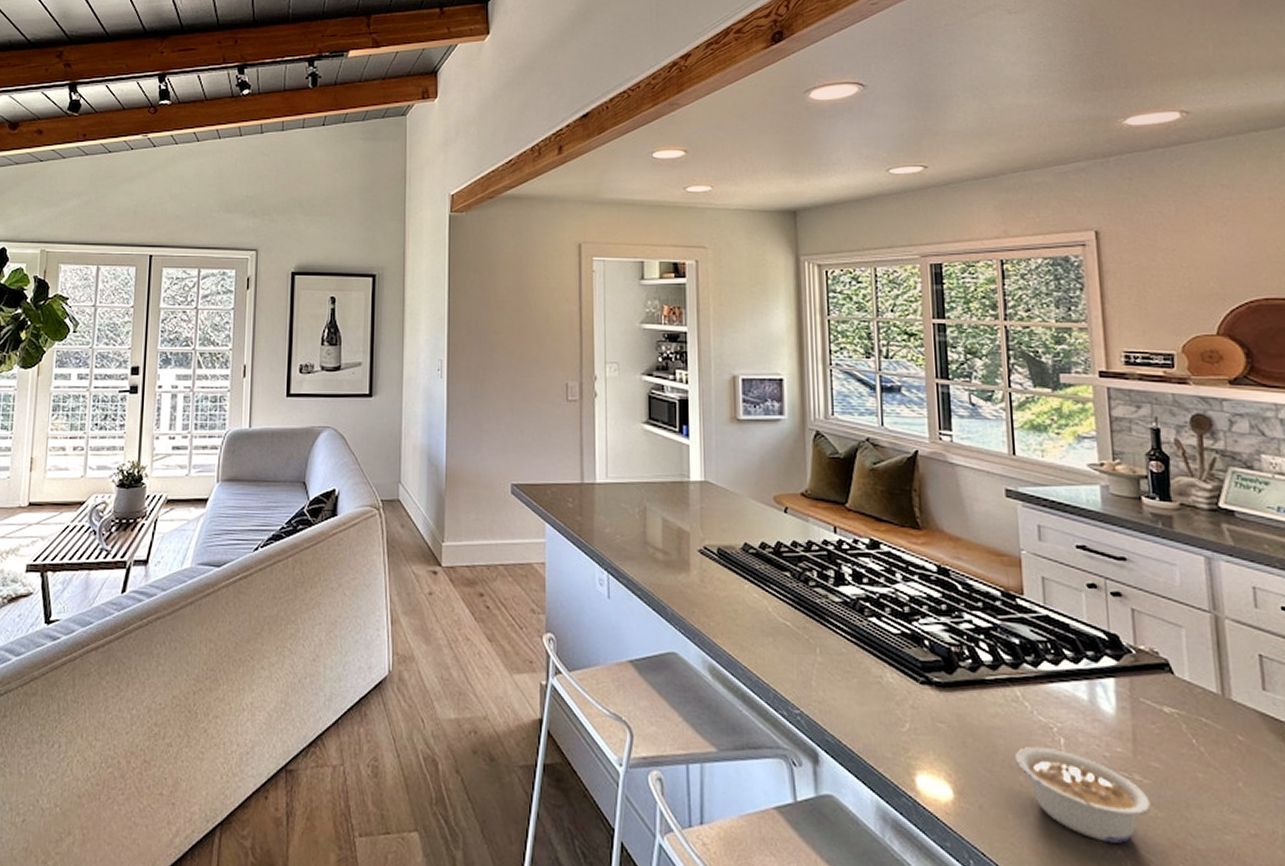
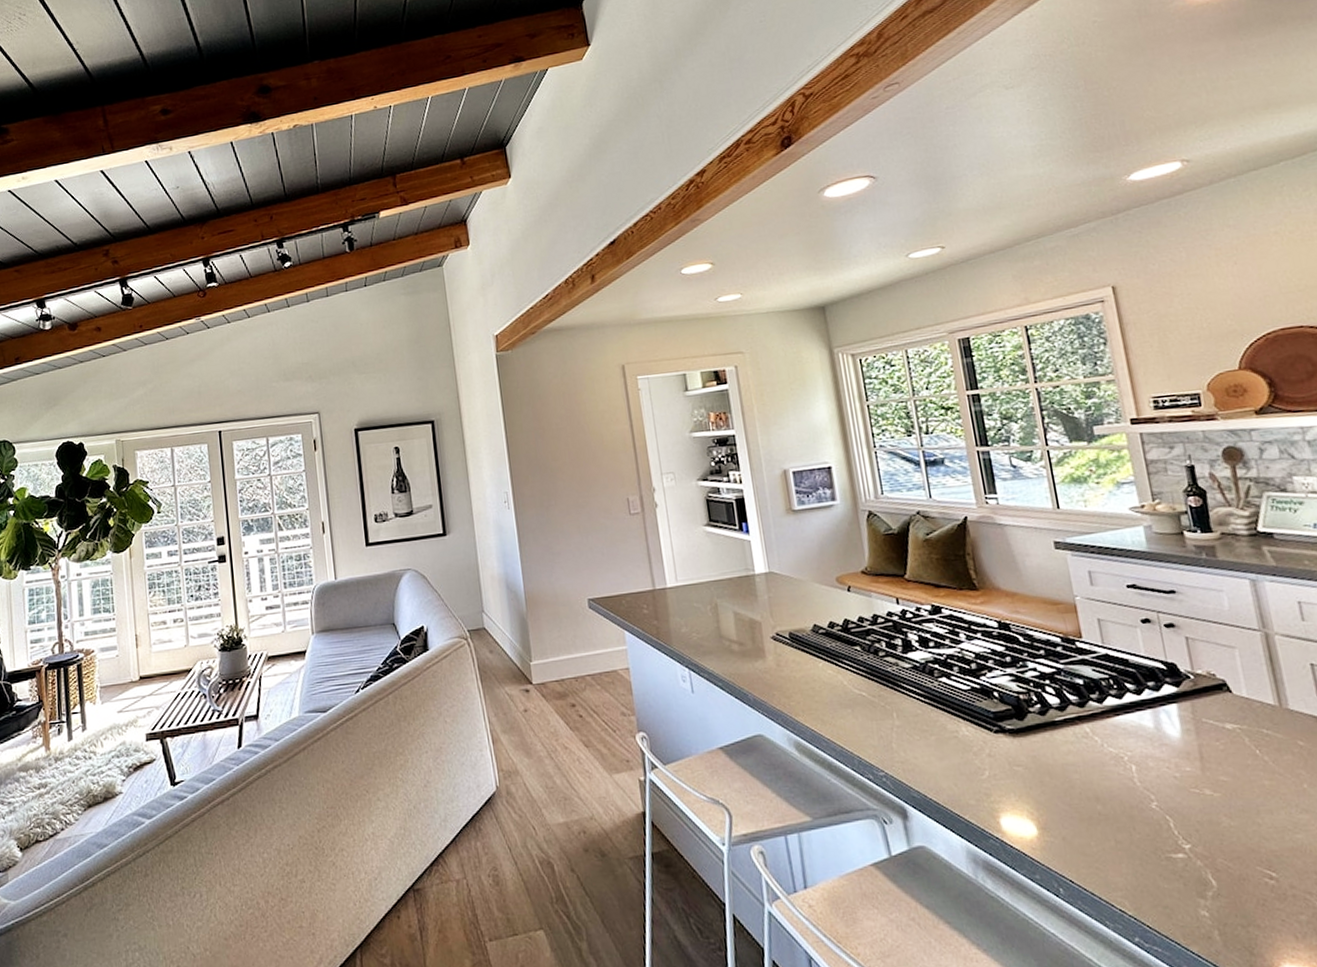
legume: present [1014,746,1151,843] -> none [1090,776,1224,855]

